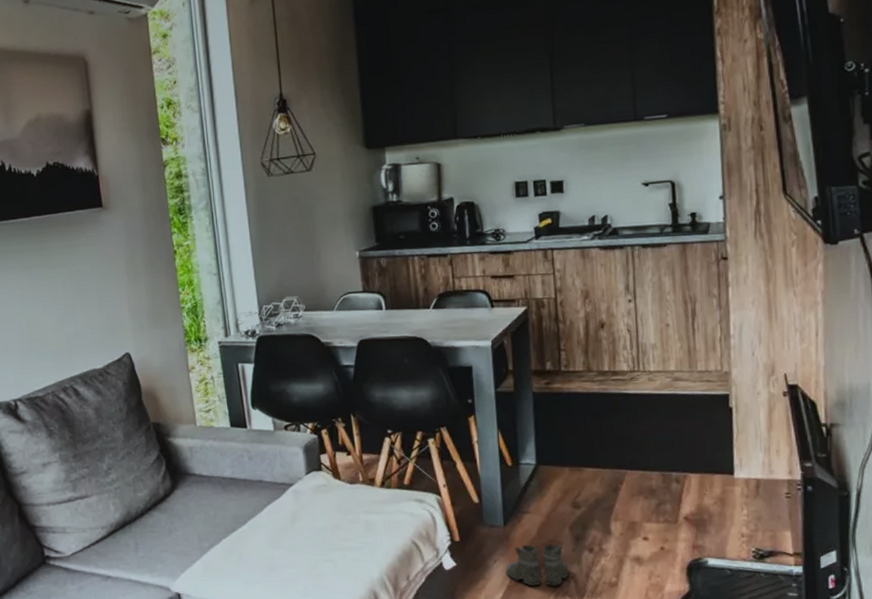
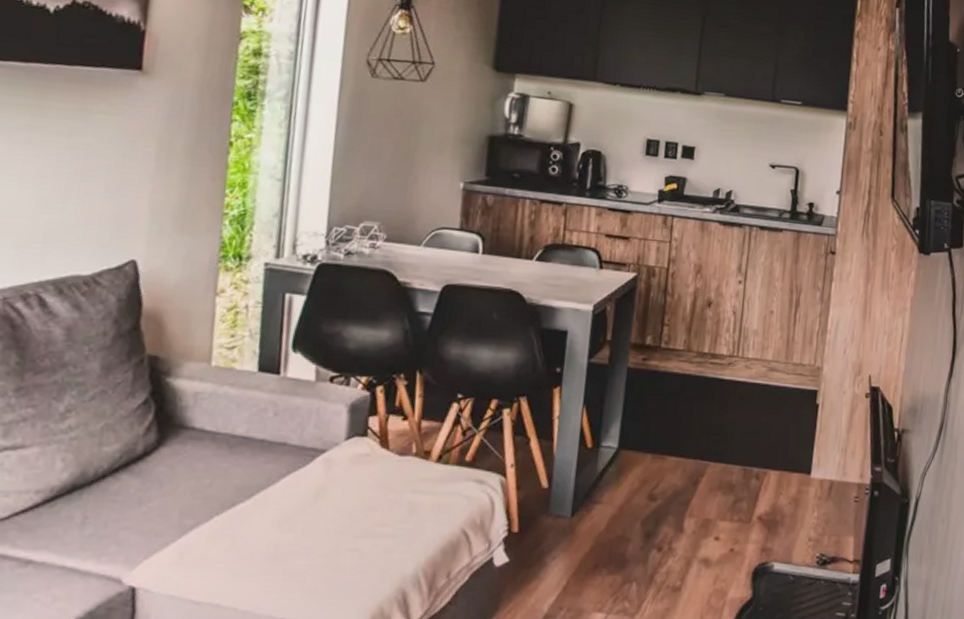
boots: present [506,544,577,587] -> none [563,539,640,589]

